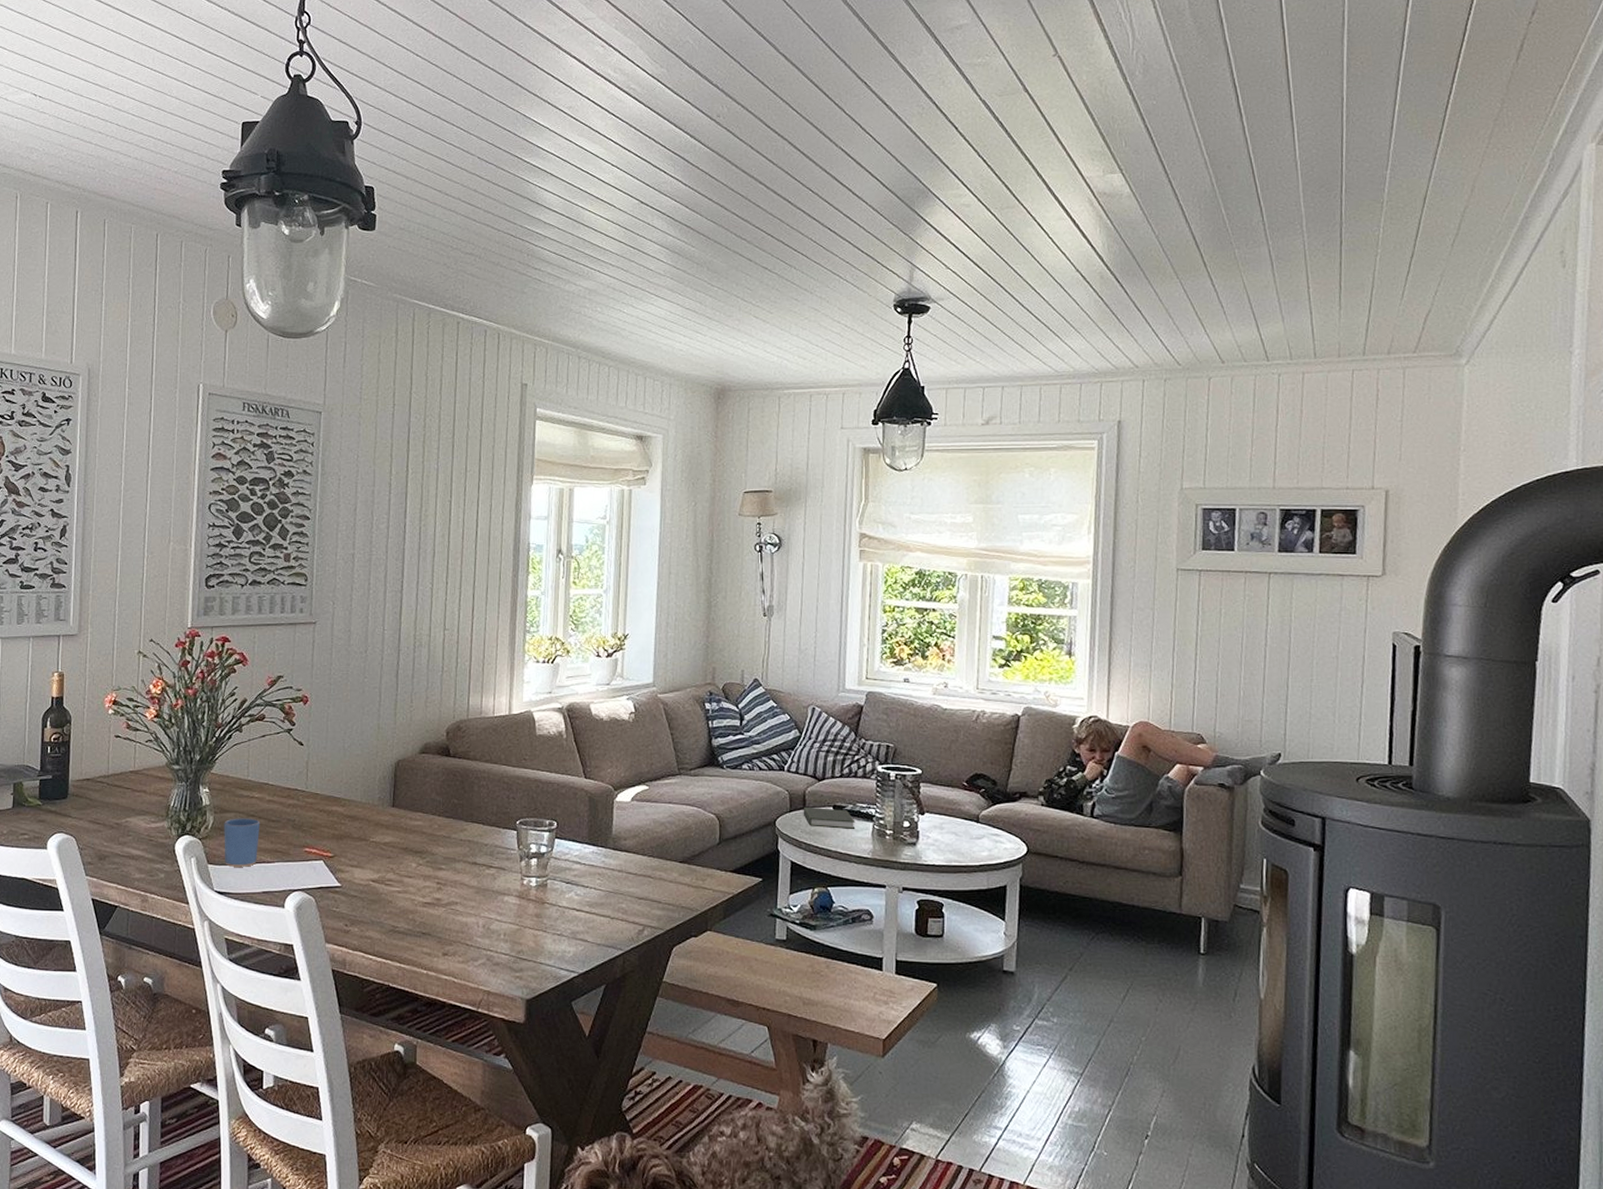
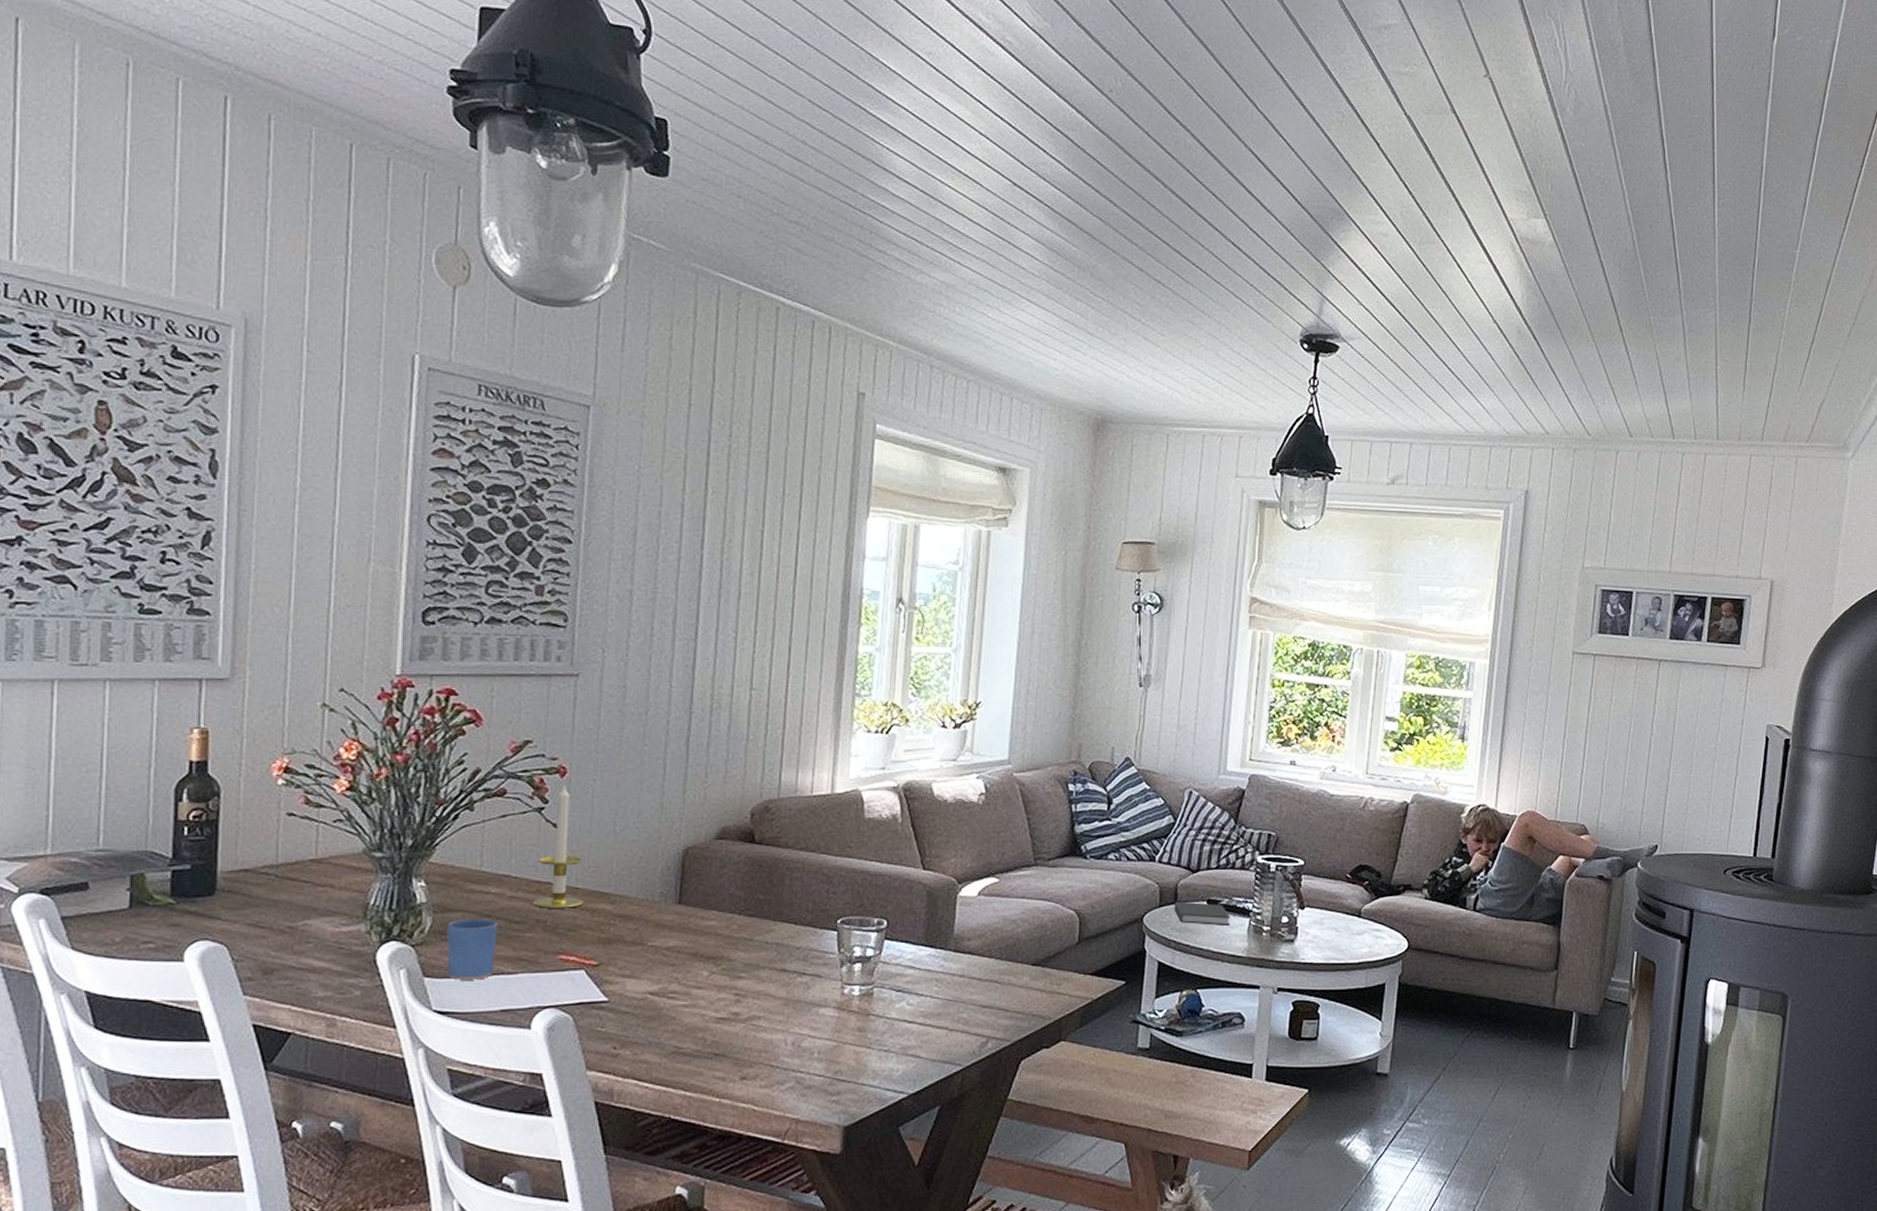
candle: none [285,709,322,810] -> present [533,782,584,908]

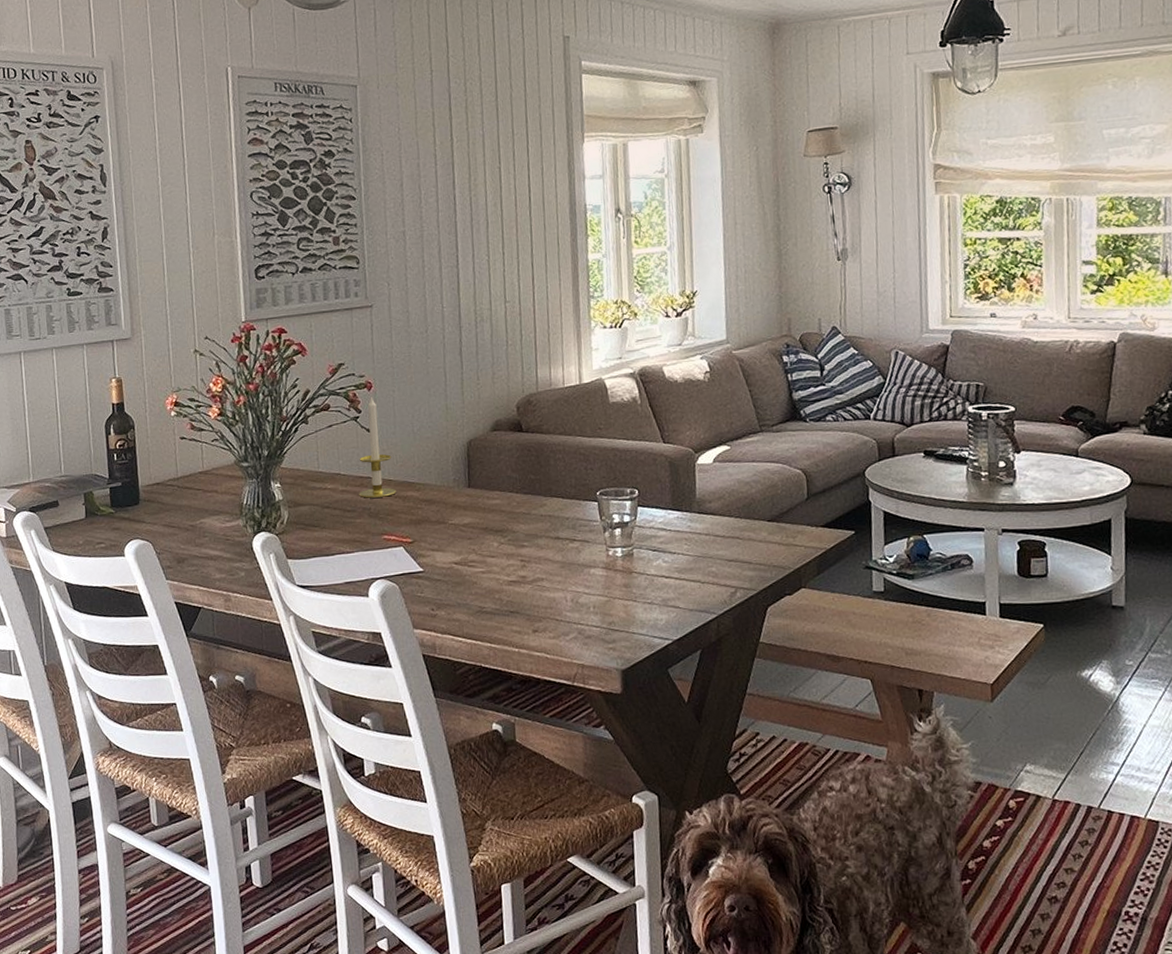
mug: present [446,919,499,980] -> none [299,509,337,560]
book: present [1174,901,1231,927] -> none [892,454,948,475]

